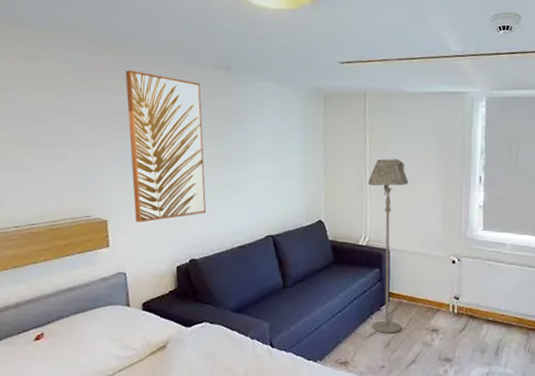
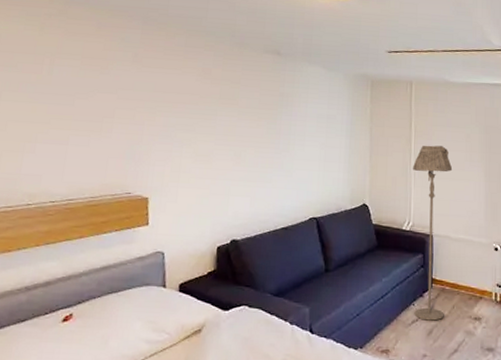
wall art: present [125,70,207,223] -> none [176,50,251,201]

